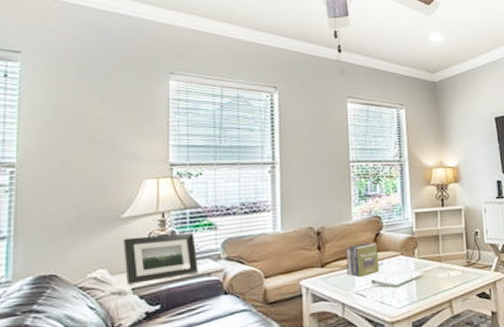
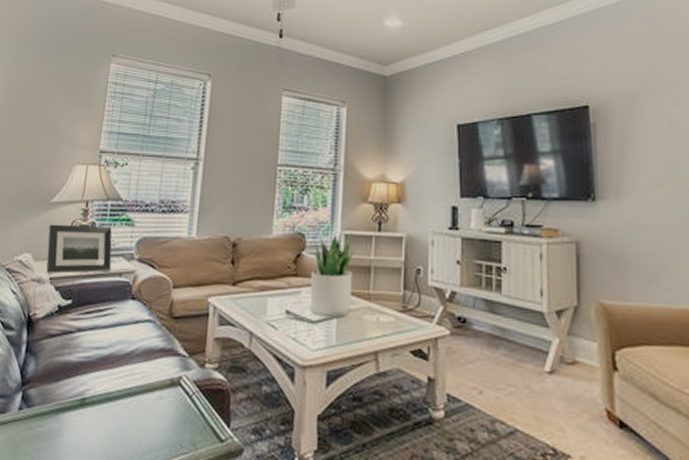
books: present [346,242,380,278] -> none [260,263,298,305]
planter: none [389,210,426,281] -> present [309,231,355,318]

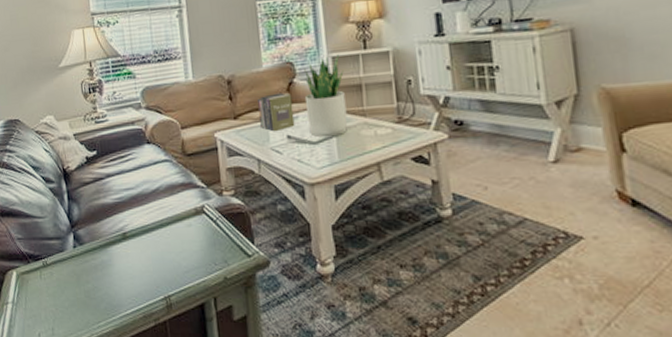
picture frame: present [46,224,112,274] -> none [62,82,124,131]
books: none [260,263,298,305] -> present [258,92,295,132]

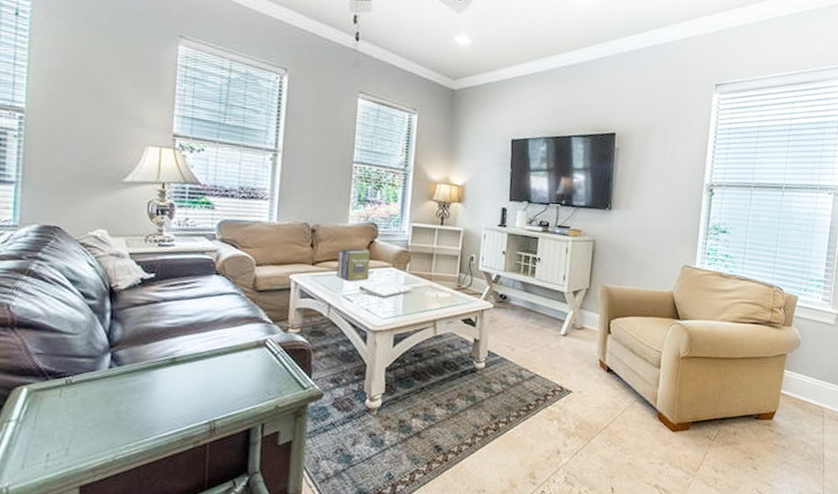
planter: present [304,54,348,138] -> none [381,223,420,294]

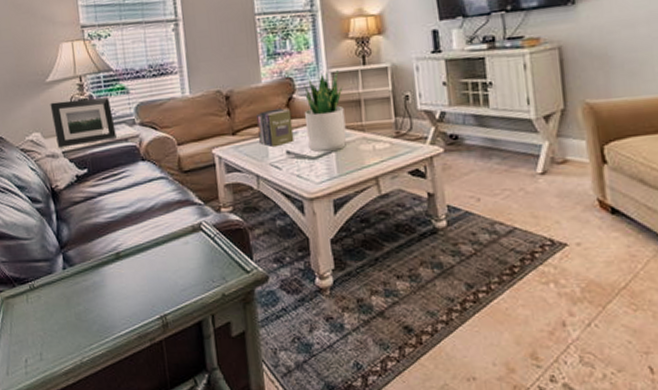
picture frame: none [123,202,194,250] -> present [50,97,116,148]
planter: none [381,223,420,294] -> present [303,70,347,153]

